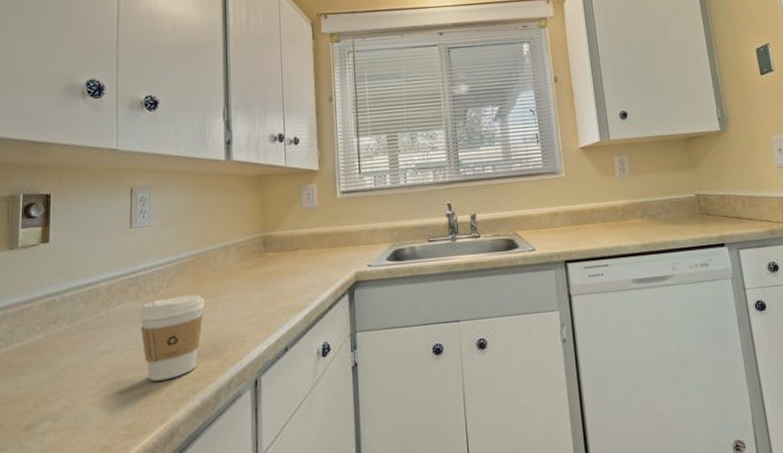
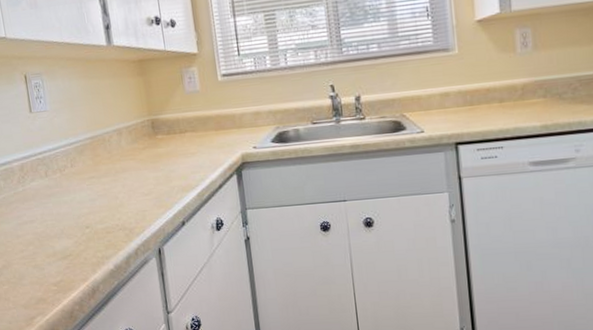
coffee cup: present [139,294,205,382] -> none [50,173,107,248]

